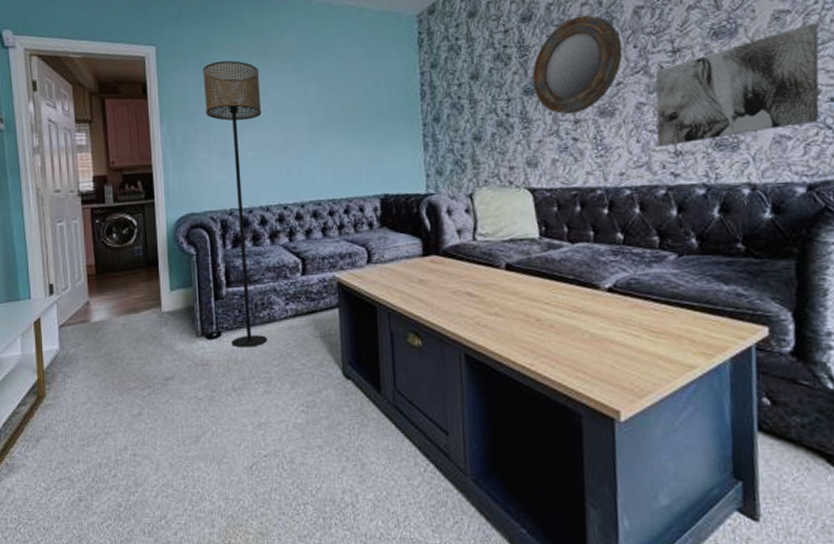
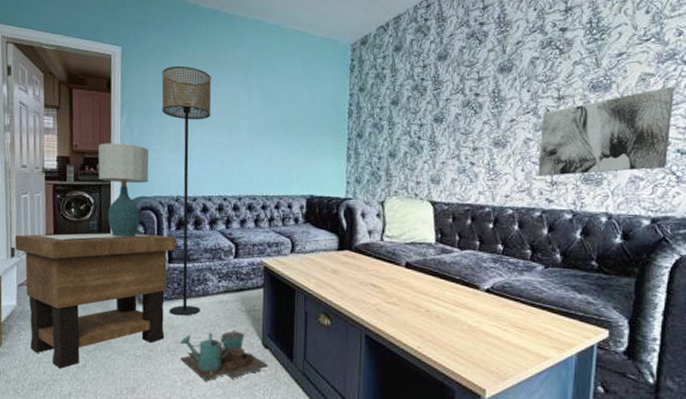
side table: none [52,255,234,419] -> present [14,233,176,369]
table lamp: none [138,154,197,262] -> present [98,143,149,237]
watering can: none [246,359,352,423] -> present [179,329,268,382]
home mirror: present [532,15,623,115] -> none [443,60,518,142]

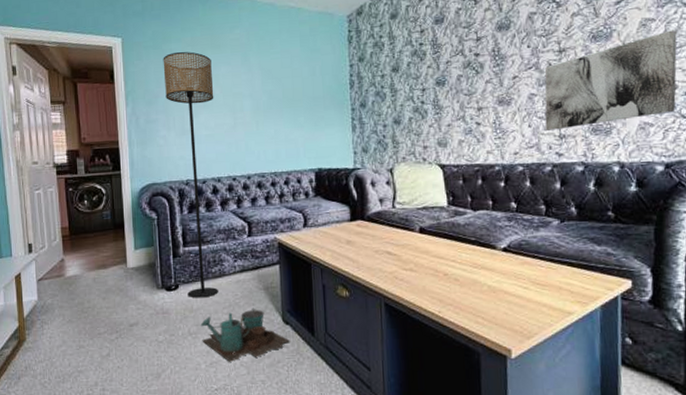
side table: present [14,233,176,369] -> none [31,219,190,360]
table lamp: present [98,143,149,237] -> none [106,132,158,225]

